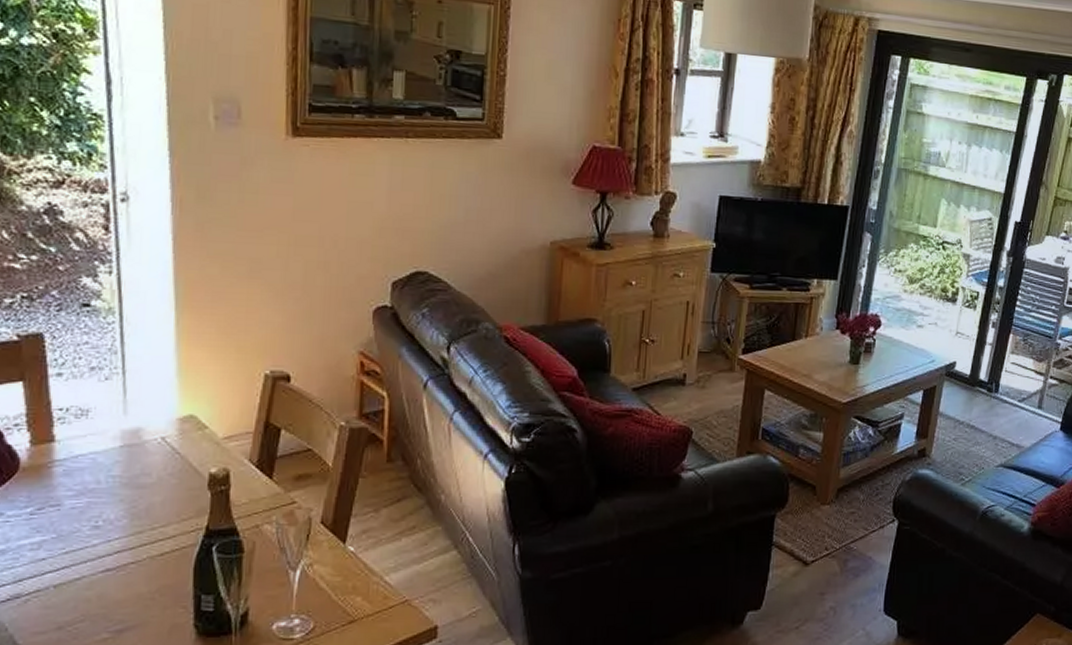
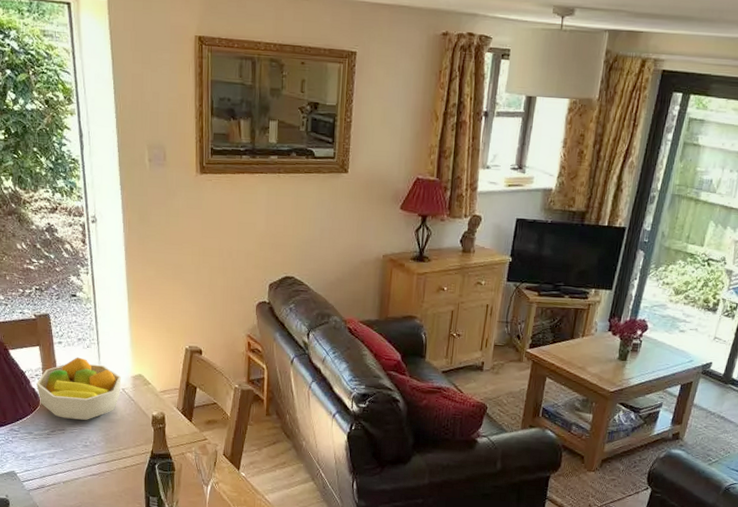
fruit bowl: none [15,394,161,488] -> present [37,357,122,420]

